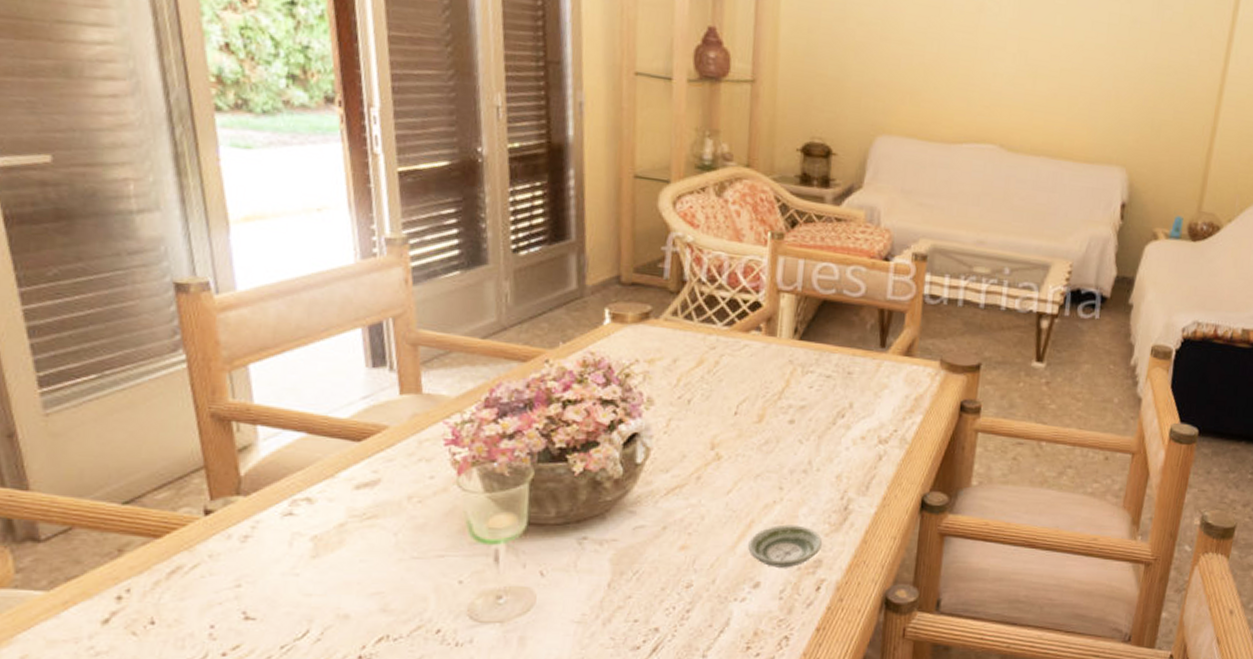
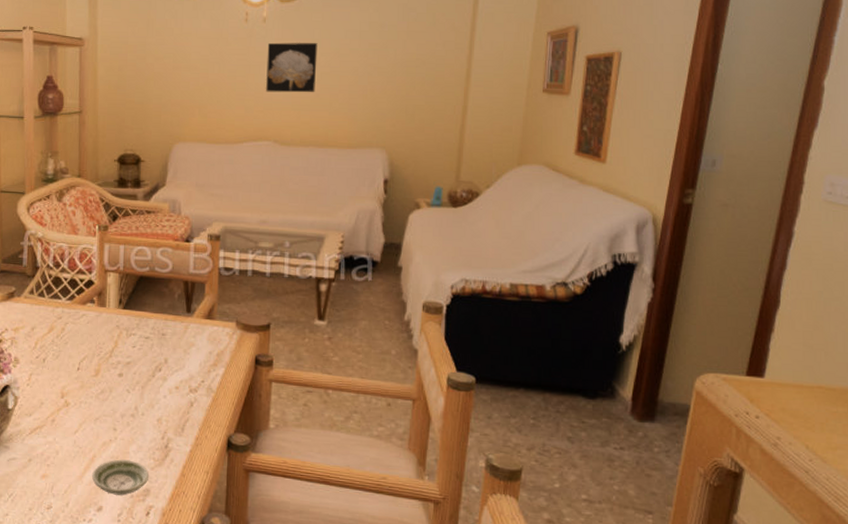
wall art: none [994,23,1059,91] -> present [266,42,318,93]

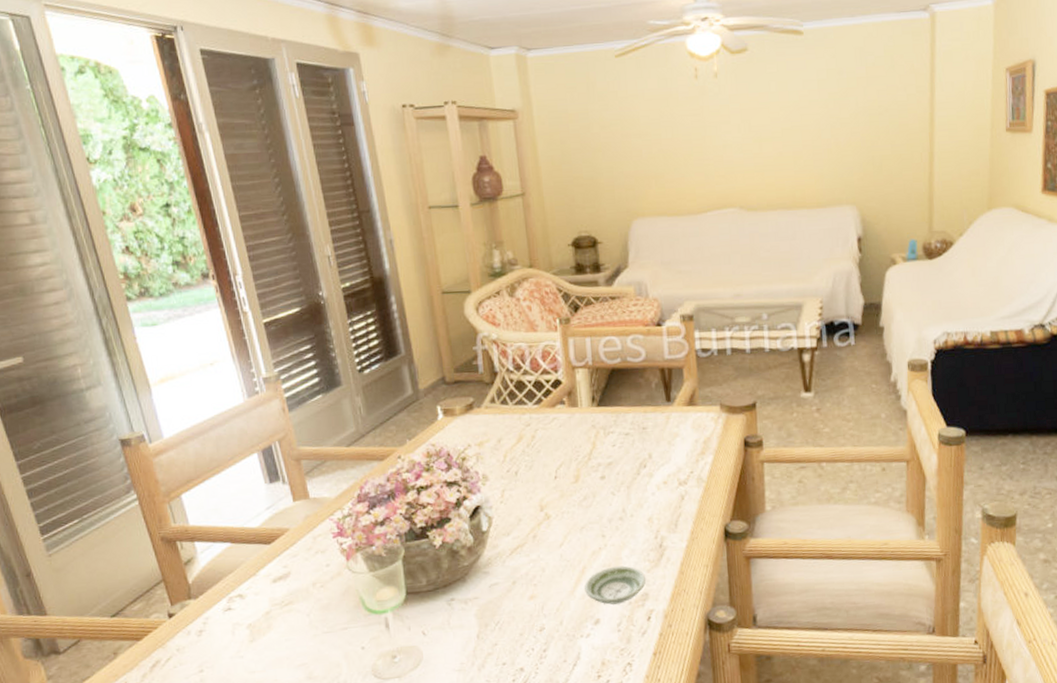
wall art: present [266,42,318,93] -> none [722,97,778,155]

